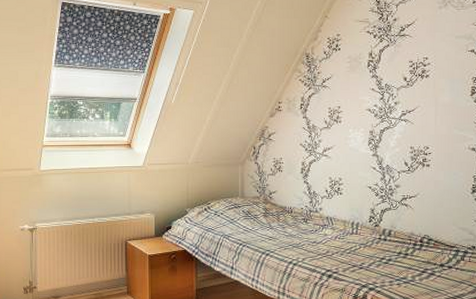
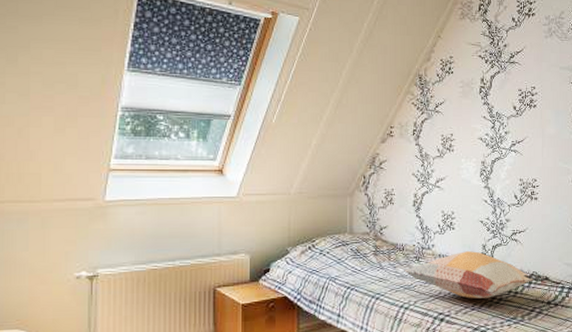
decorative pillow: none [292,215,443,258] -> present [404,251,550,299]

